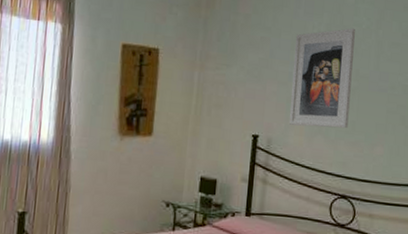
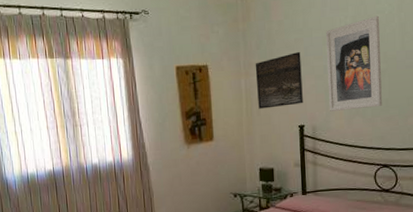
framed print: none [209,52,266,111] -> present [255,52,303,109]

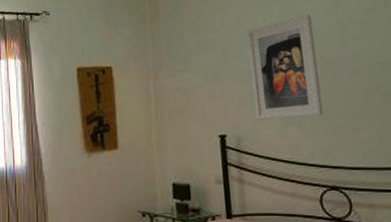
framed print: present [255,52,303,109] -> none [165,53,224,115]

